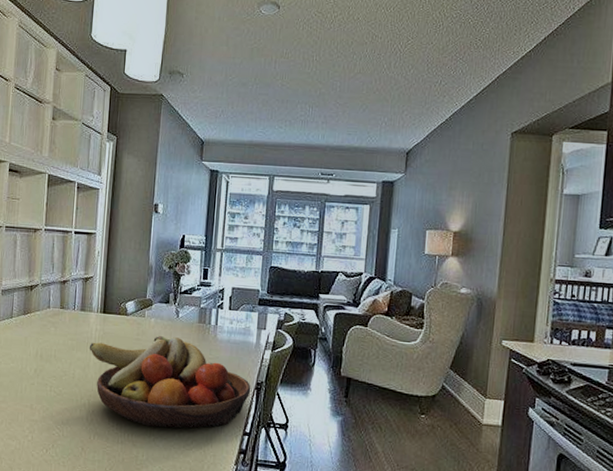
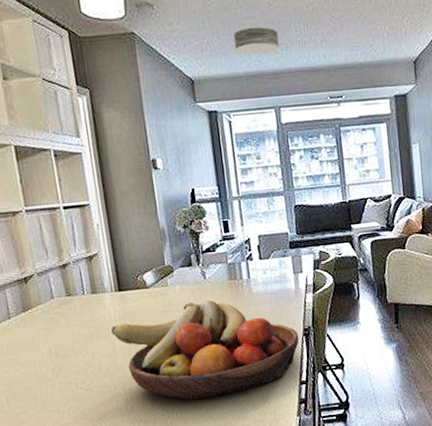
ceiling light: none [245,103,285,128] -> present [234,27,279,55]

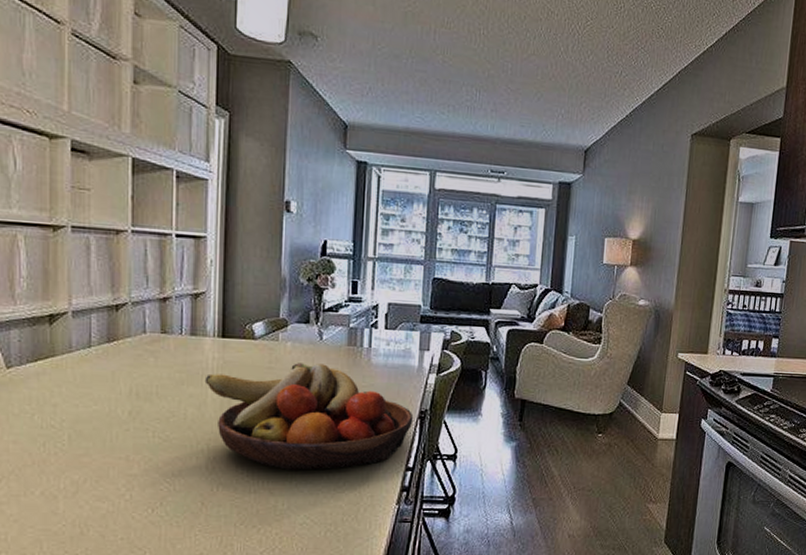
ceiling light: present [234,27,279,55] -> none [399,81,447,113]

